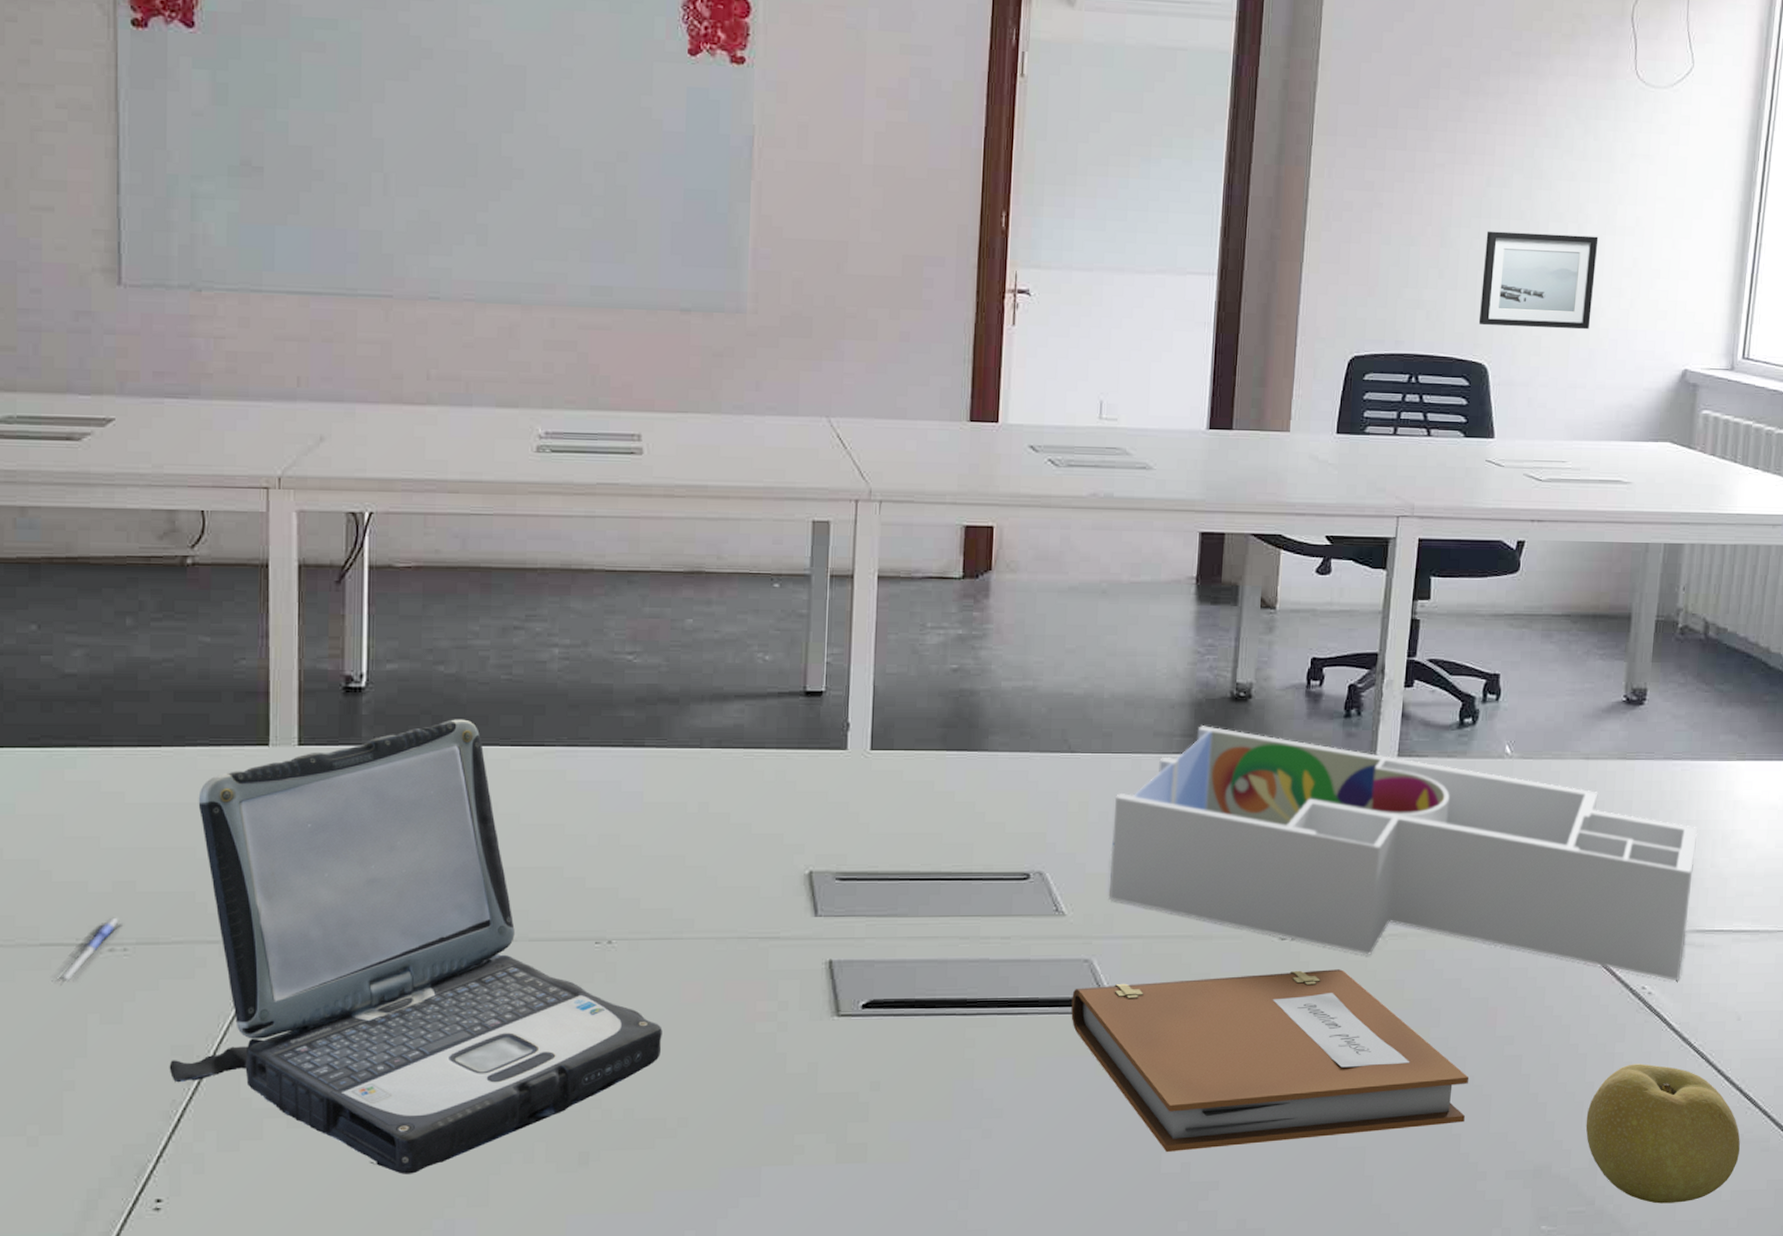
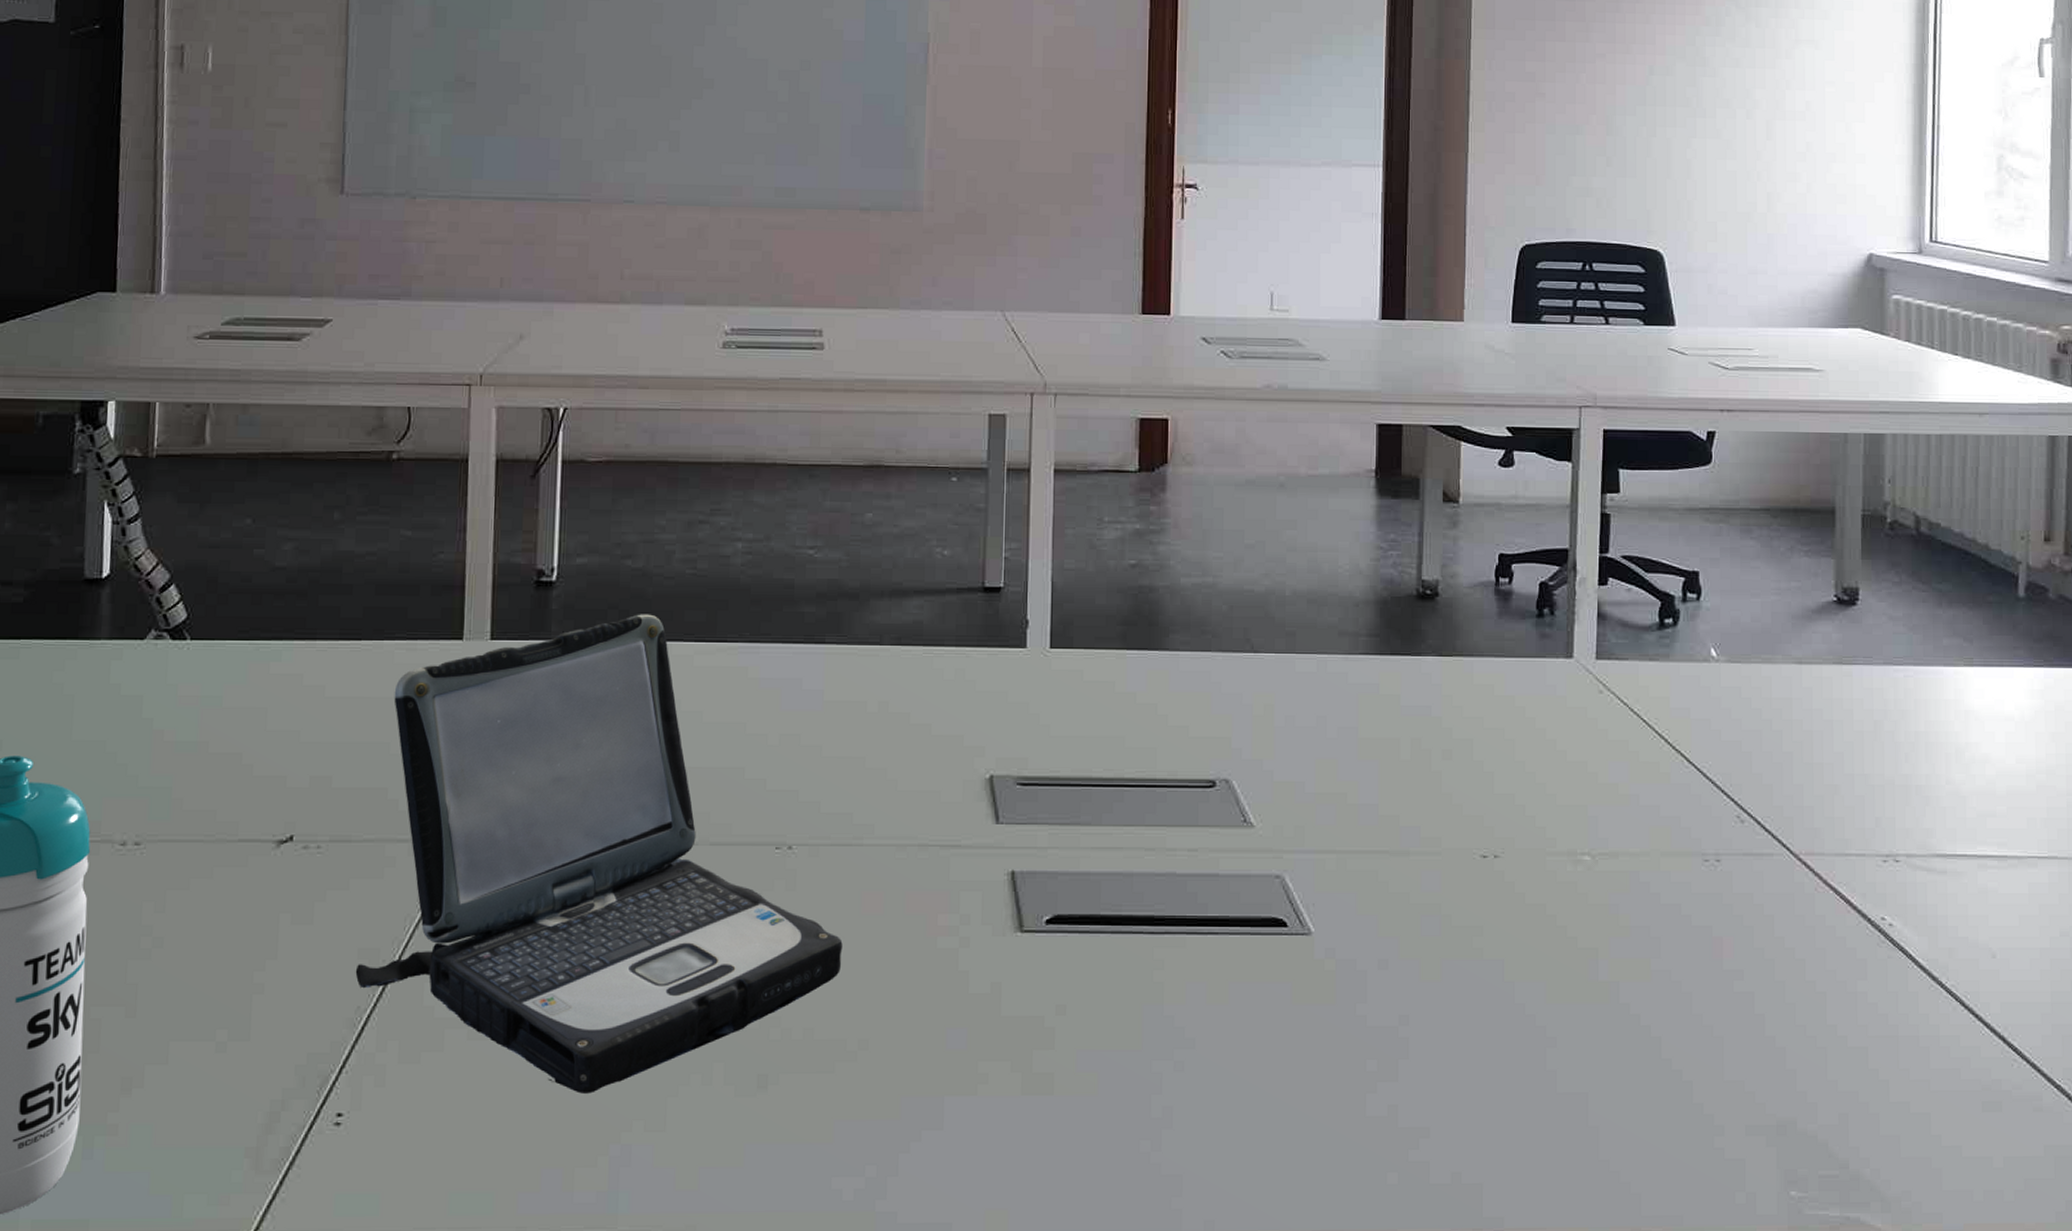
pen: present [51,917,124,985] -> none [247,813,319,883]
notebook: present [1071,969,1468,1152] -> none [1264,891,1696,1092]
desk organizer: present [1108,726,1698,982] -> none [1298,625,1928,912]
wall art: present [1478,231,1599,330] -> none [1650,118,1769,215]
fruit: present [1586,1064,1740,1204] -> none [1831,1005,2009,1170]

